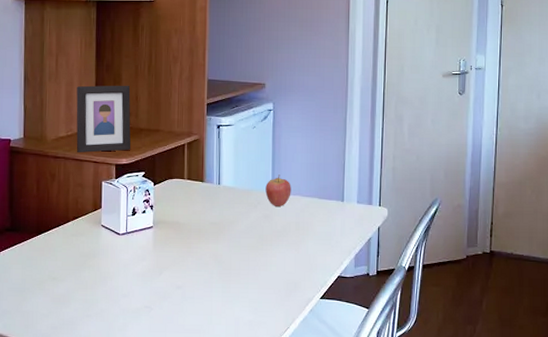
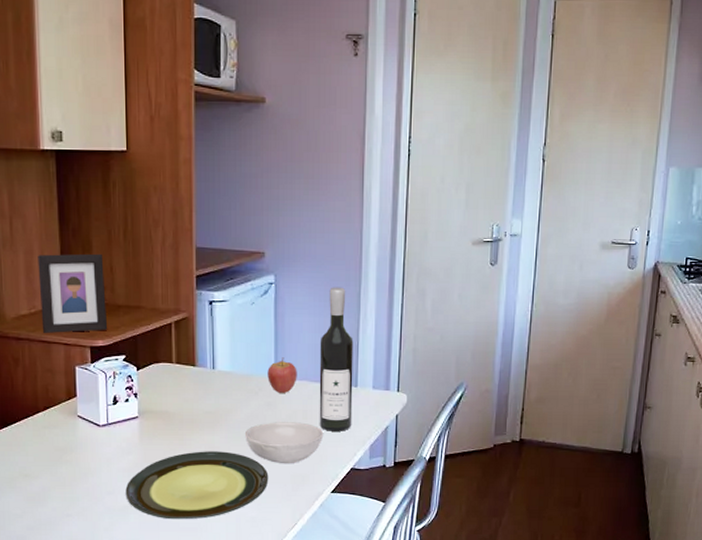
plate: none [138,258,265,322] -> present [125,451,269,520]
soup bowl: none [244,232,314,272] -> present [244,422,324,464]
bottle: none [310,113,340,242] -> present [319,287,353,431]

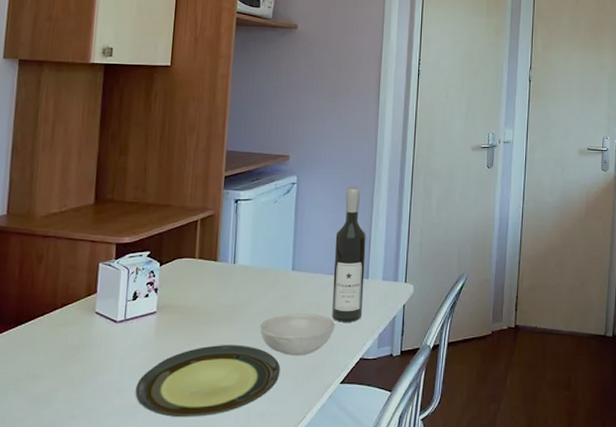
picture frame: present [38,253,107,334] -> none [70,156,139,232]
fruit: present [267,357,297,393] -> none [285,252,314,286]

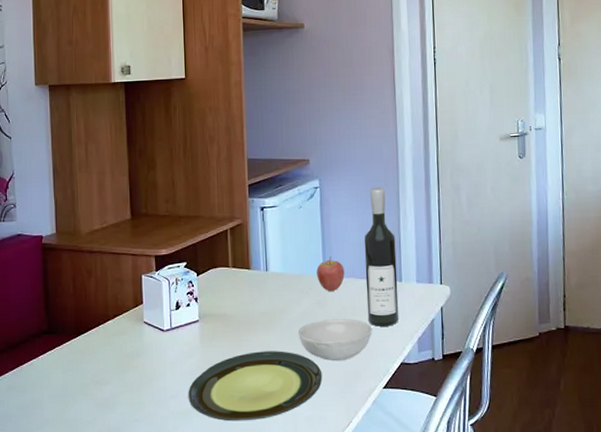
fruit: none [285,252,314,286] -> present [316,256,345,291]

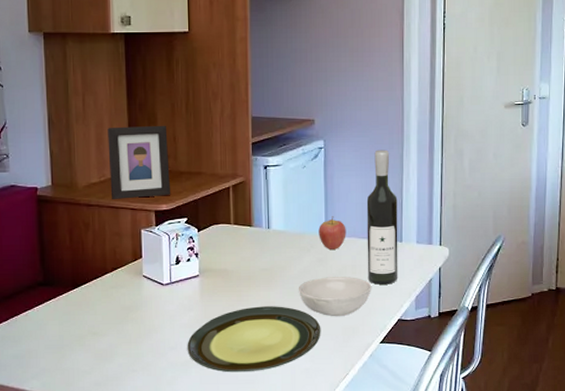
picture frame: none [109,170,170,246] -> present [107,125,170,200]

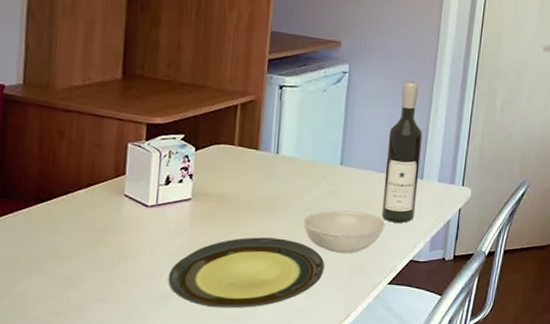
picture frame: present [107,125,170,200] -> none [95,26,172,108]
fruit: present [318,216,346,250] -> none [332,146,364,182]

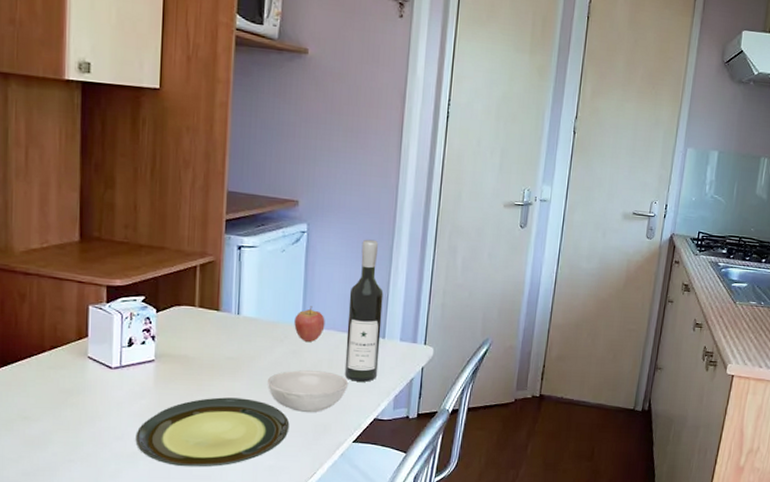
fruit: none [332,146,364,182] -> present [294,306,325,342]

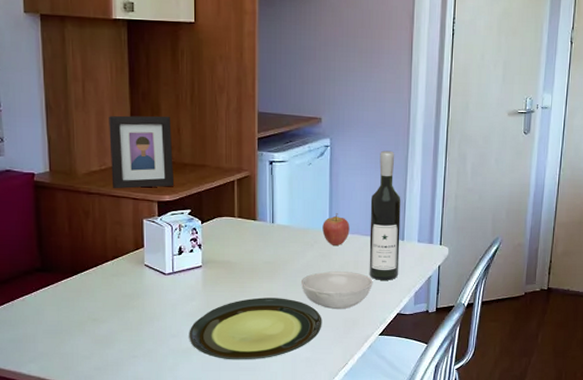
picture frame: none [54,187,127,271] -> present [109,115,173,189]

